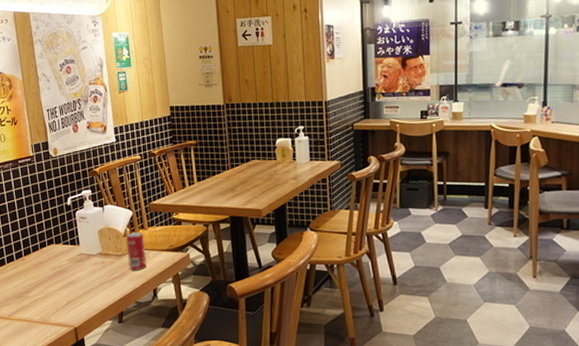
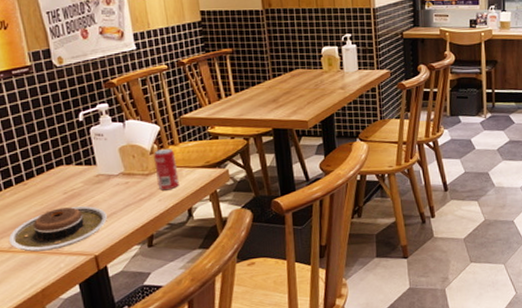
plate: none [8,282,86,320] -> present [8,206,107,252]

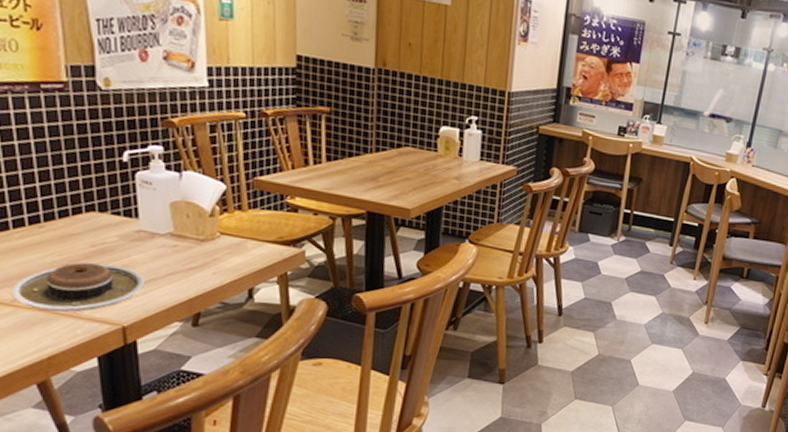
beverage can: present [154,148,179,191] -> none [213,212,242,263]

